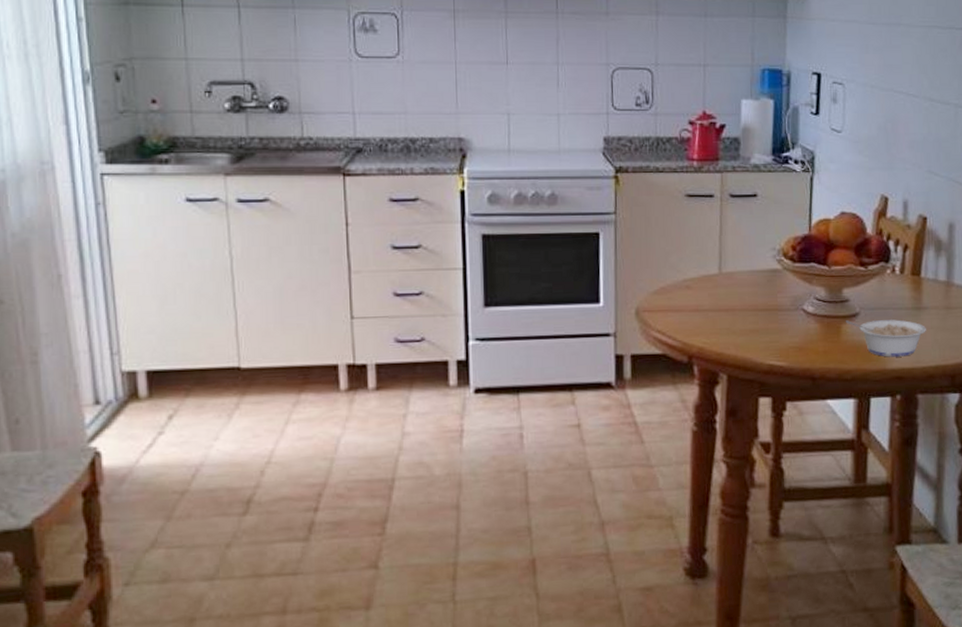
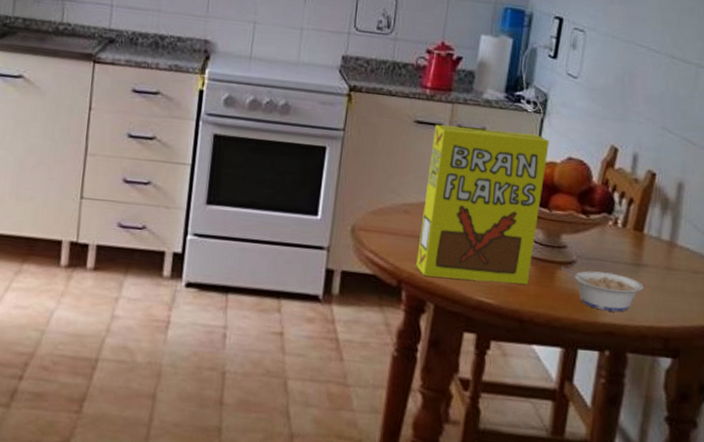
cereal box: none [704,193,821,349] -> present [416,124,550,285]

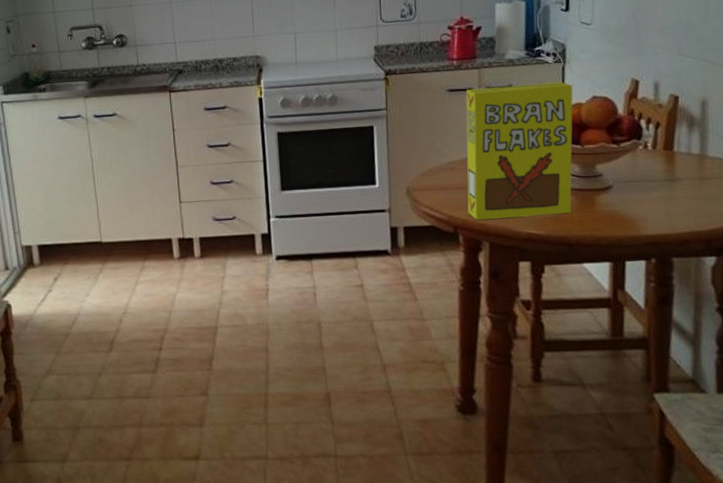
legume: present [561,267,644,312] -> none [600,191,680,225]

